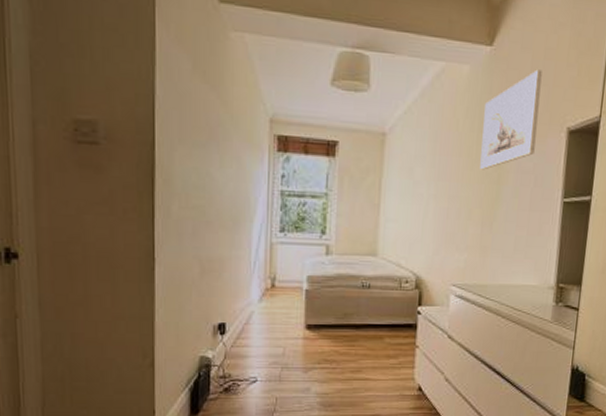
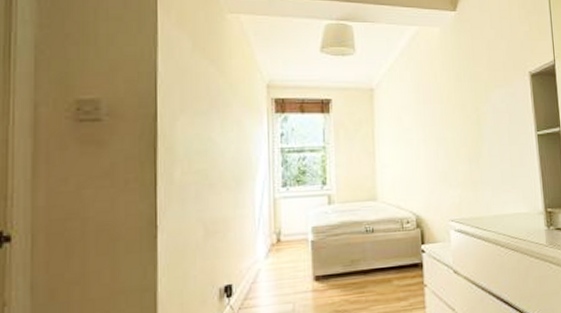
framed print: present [480,69,542,170] -> none [457,27,505,113]

